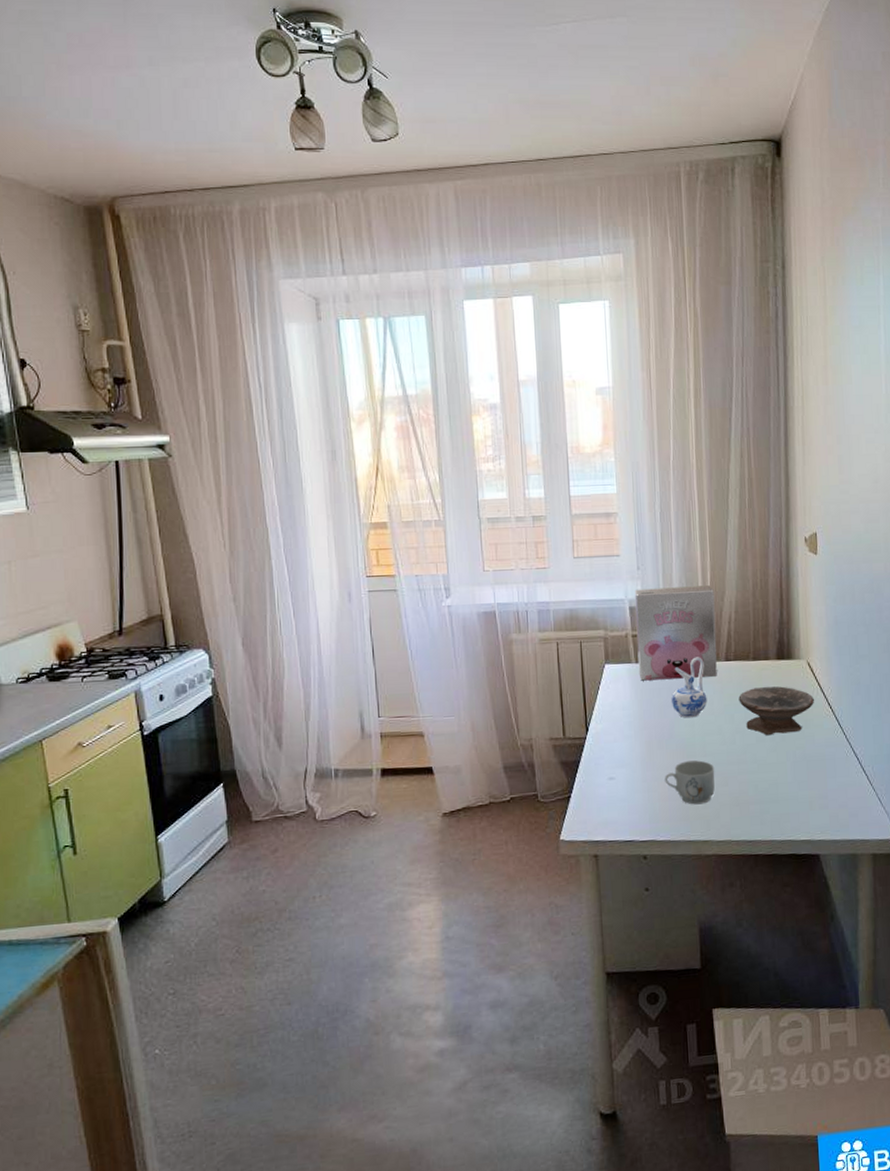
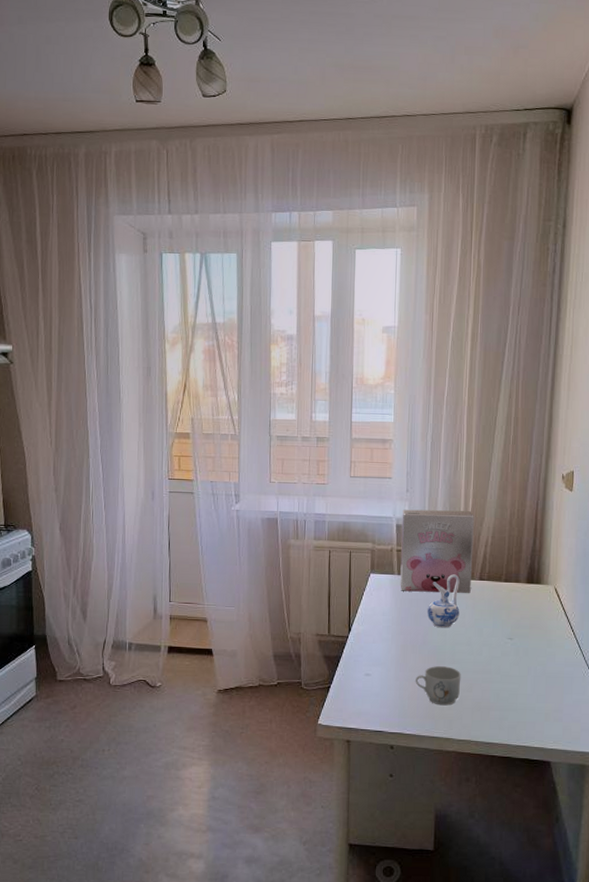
bowl: present [738,686,814,736] -> none [488,607,558,651]

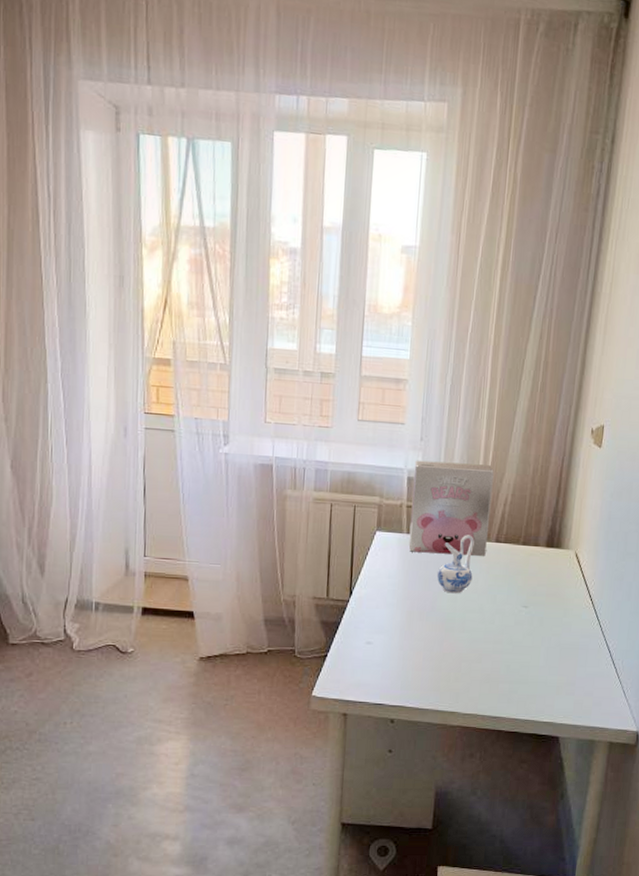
mug: present [415,666,461,706] -> none [421,635,471,677]

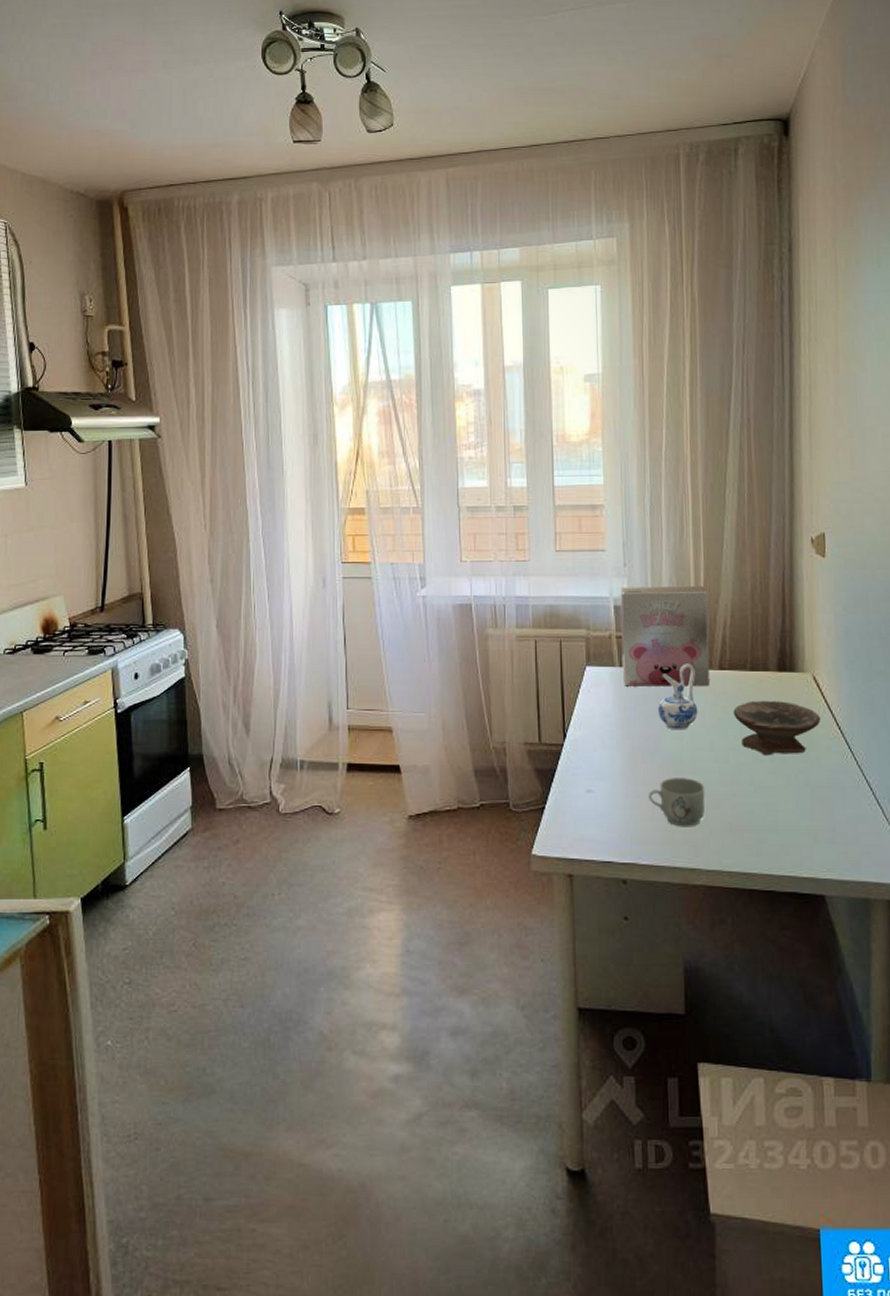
mug: none [421,635,471,677] -> present [648,778,705,827]
bowl: none [503,572,576,620] -> present [733,701,820,756]

